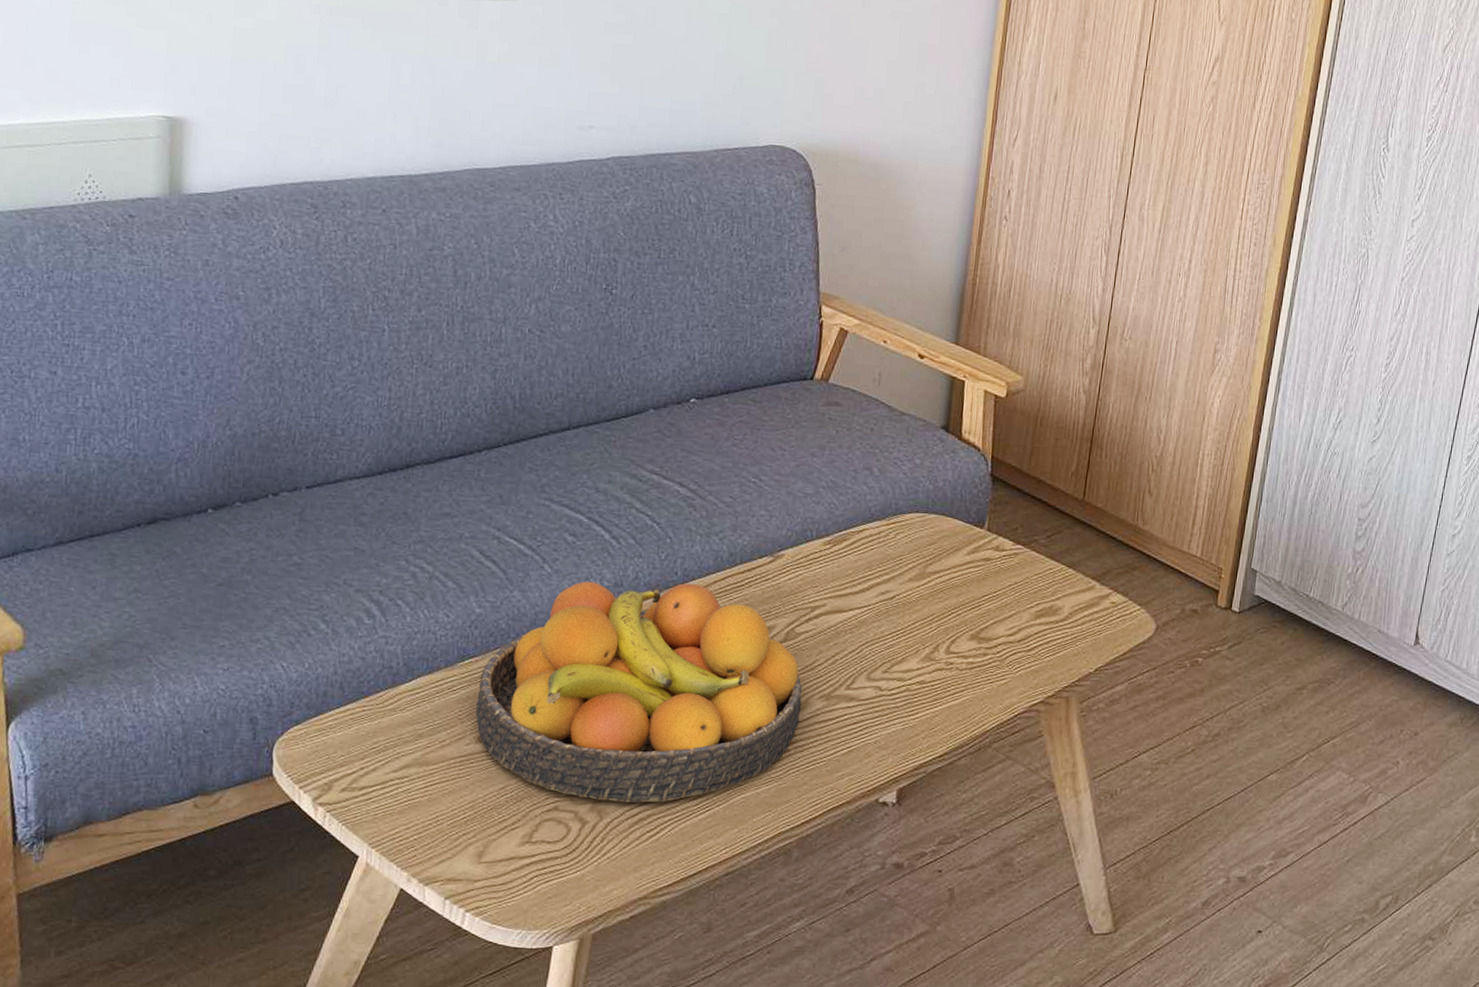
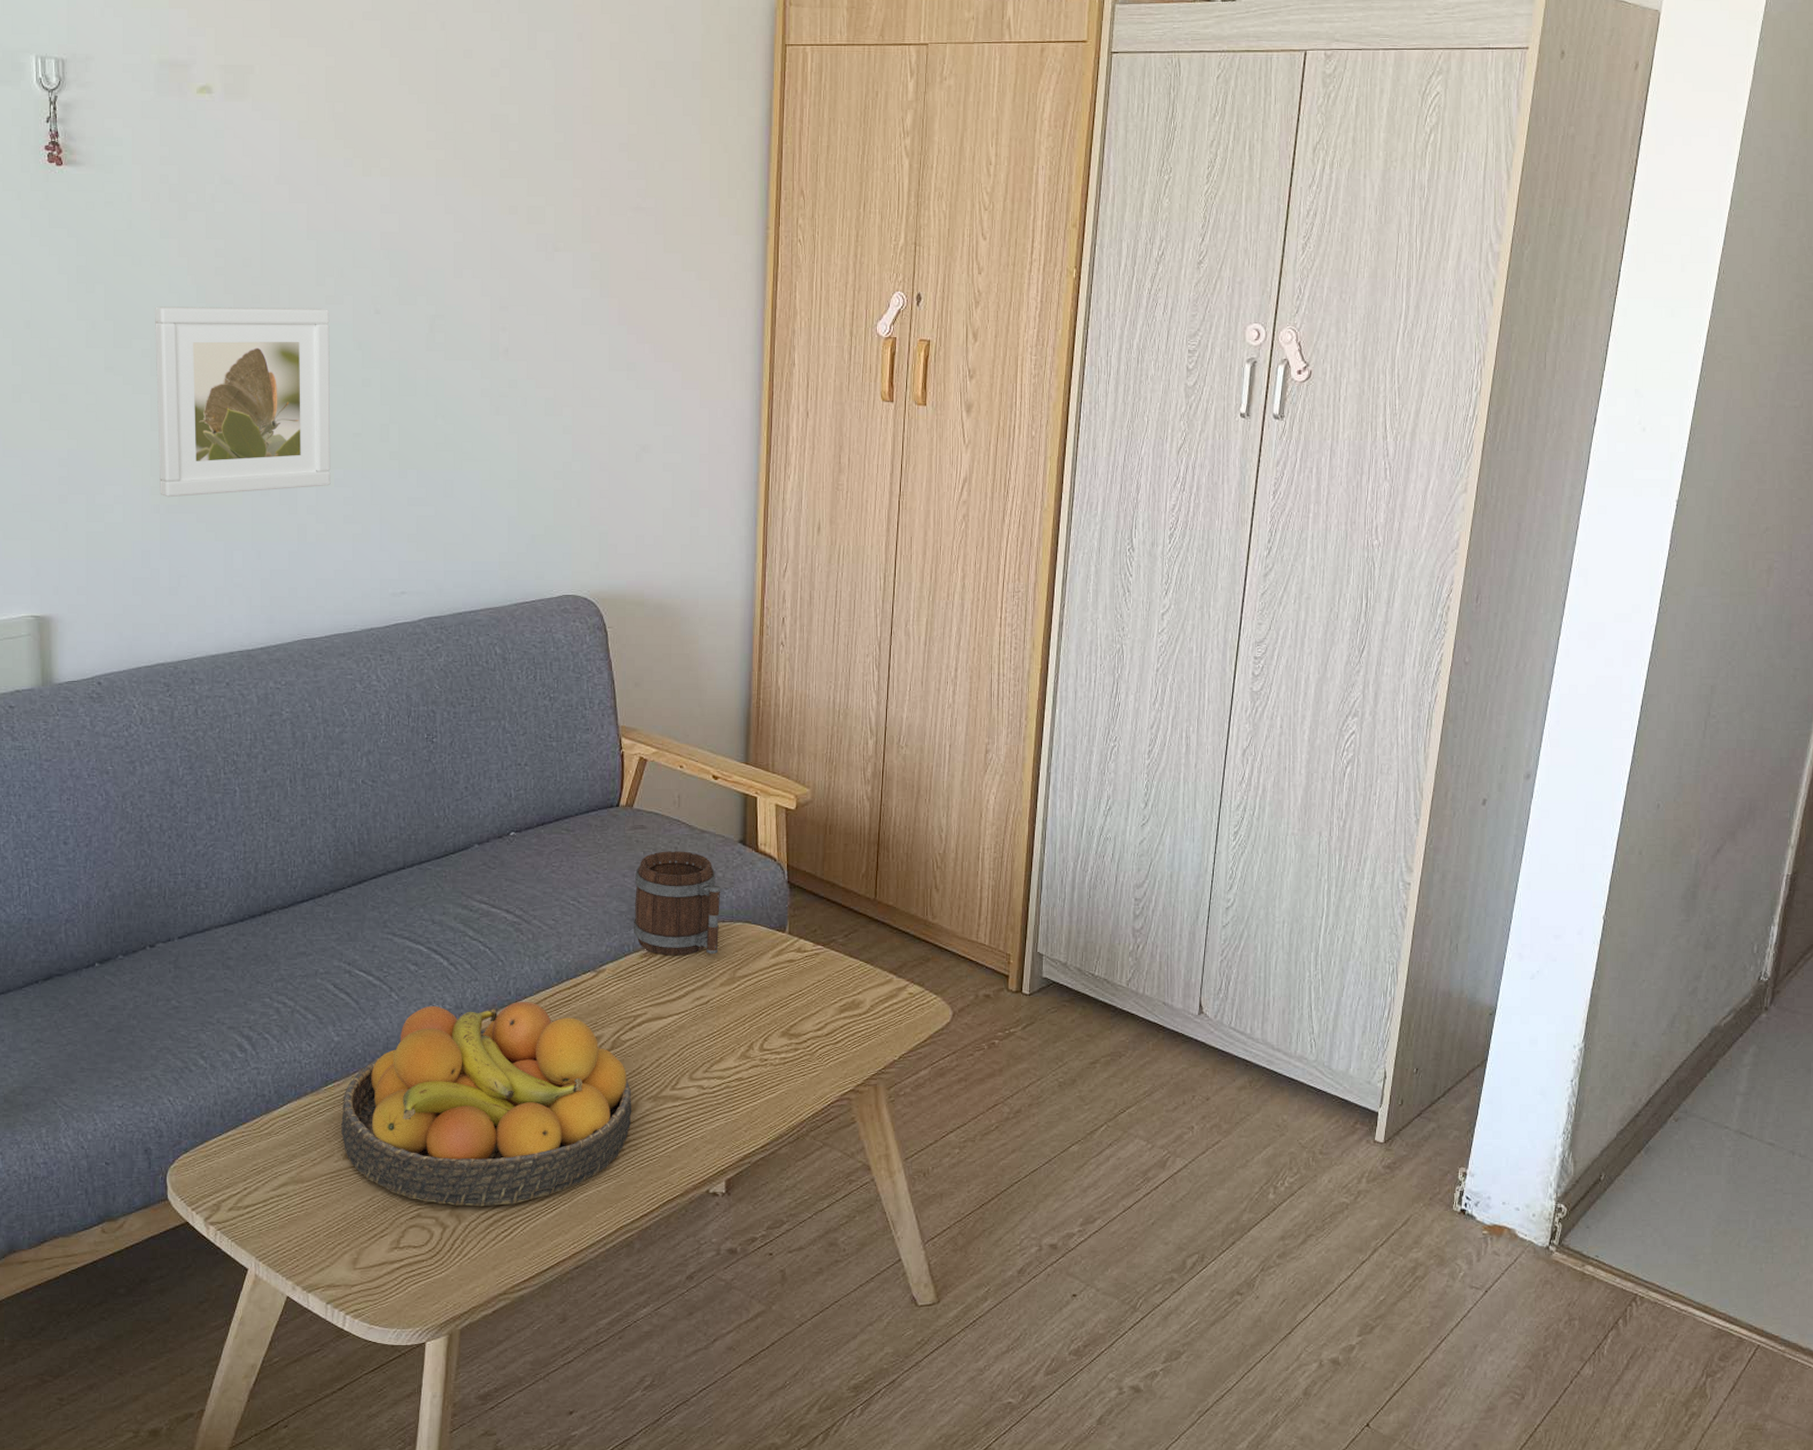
mug: none [818,431,918,547] -> present [633,851,721,956]

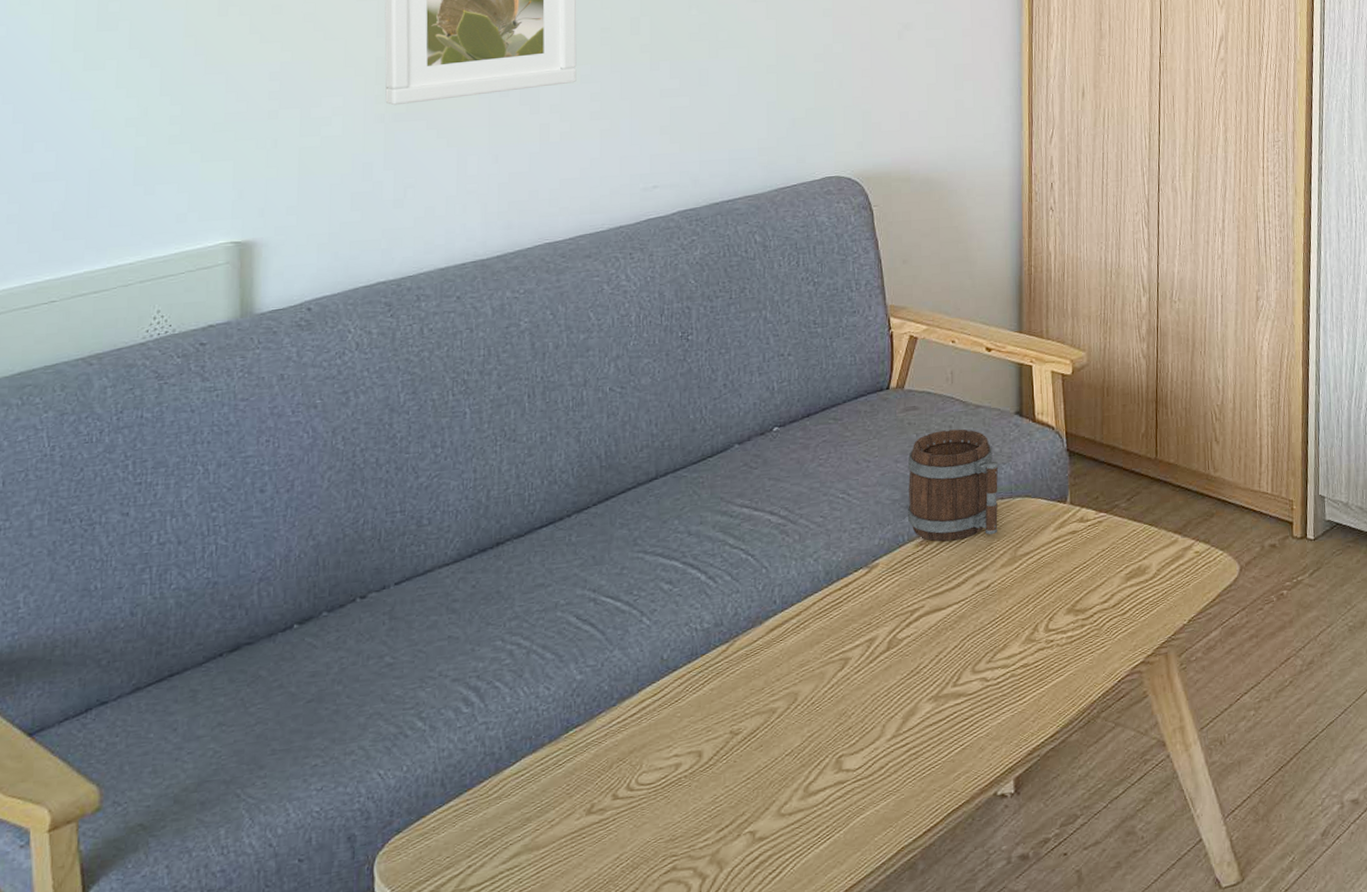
fruit bowl: present [341,1002,632,1207] -> none [584,609,911,852]

